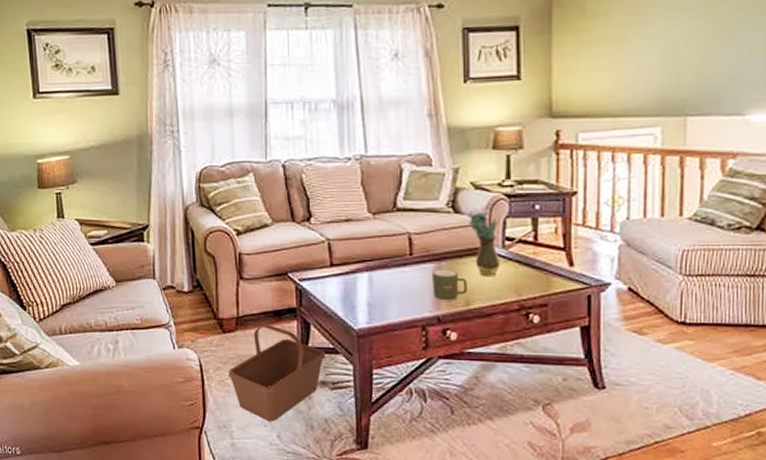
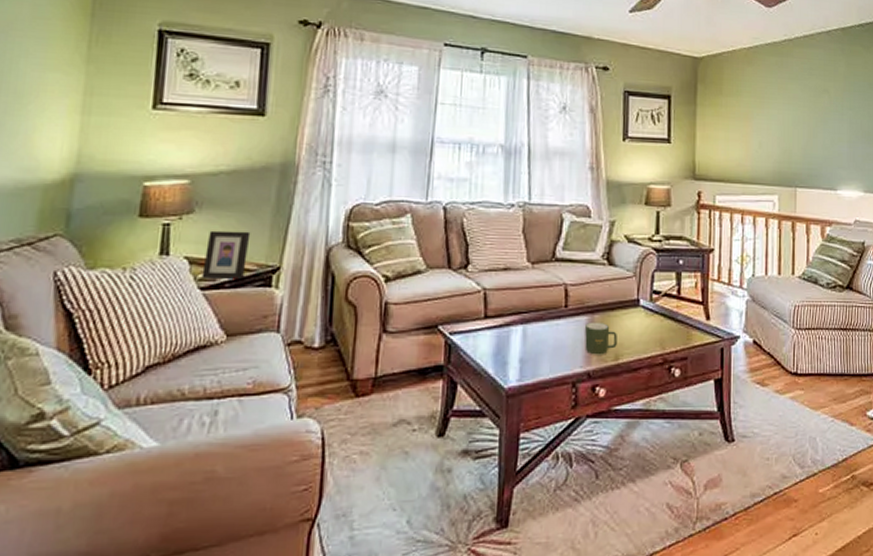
picture frame: none [90,196,122,236] -> present [201,230,251,279]
basket: present [228,324,326,422] -> none [356,385,472,504]
vase: present [468,210,501,276] -> none [621,263,648,329]

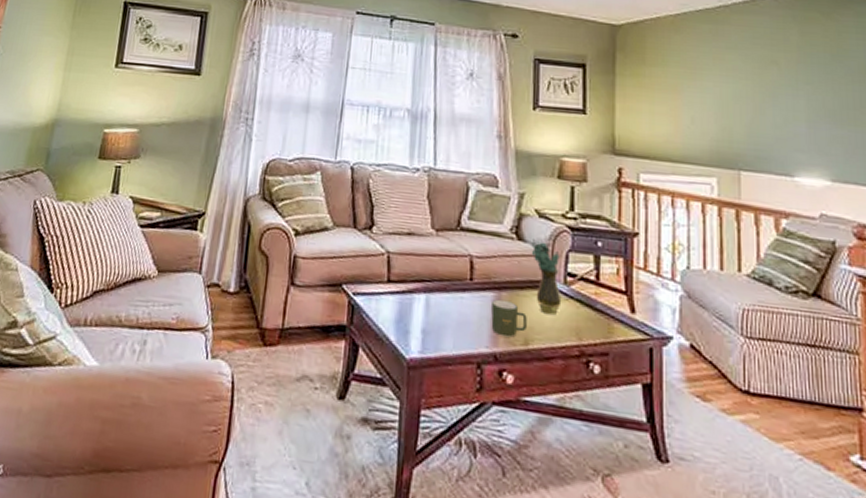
picture frame: present [201,230,251,279] -> none [142,174,183,220]
vase: none [621,263,648,329] -> present [531,239,562,314]

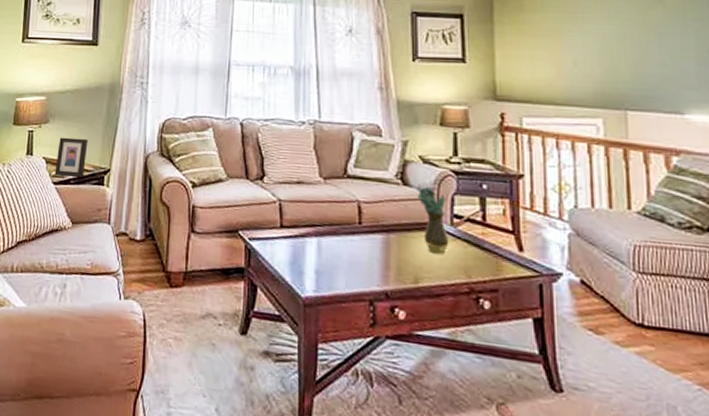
picture frame: none [142,174,183,220] -> present [54,137,88,177]
mug: present [491,299,527,338] -> none [381,241,416,277]

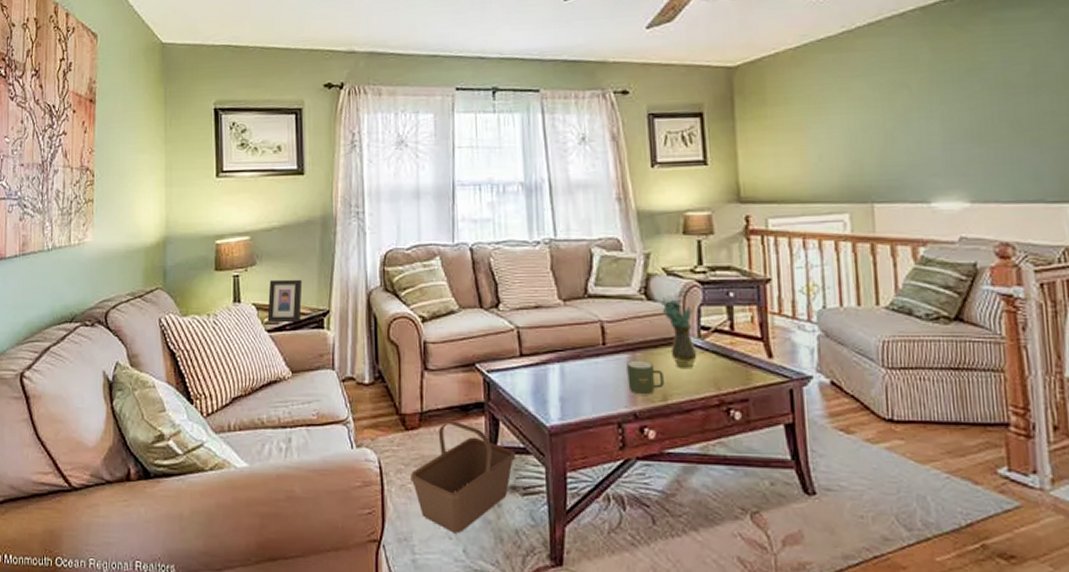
basket: none [171,282,271,392] -> present [410,421,517,534]
mug: none [381,241,416,277] -> present [627,360,664,395]

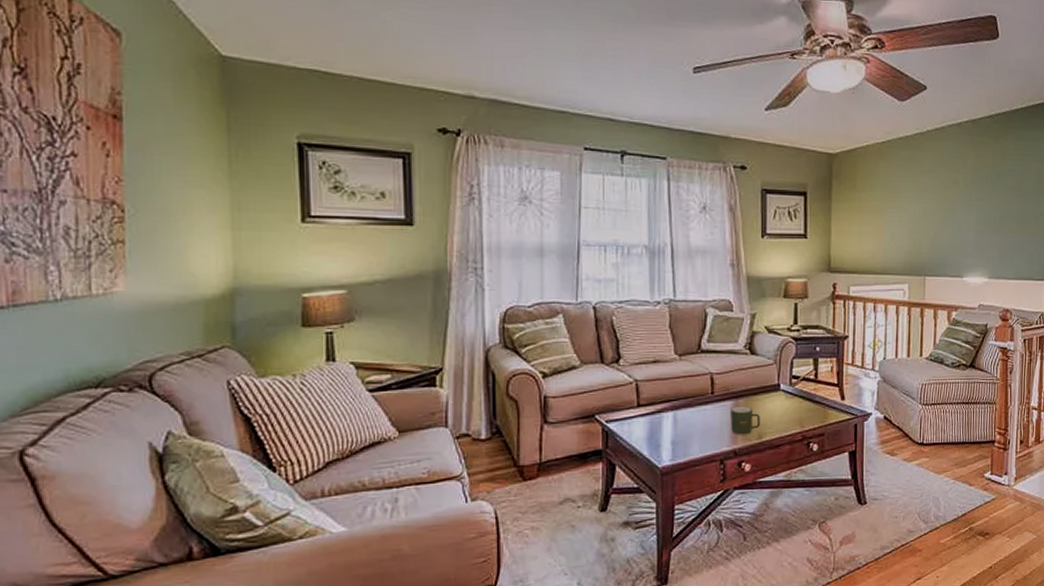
picture frame: present [267,279,303,322] -> none [369,336,411,381]
basket: present [410,421,517,534] -> none [528,468,630,569]
vase: present [661,297,697,368] -> none [762,352,788,411]

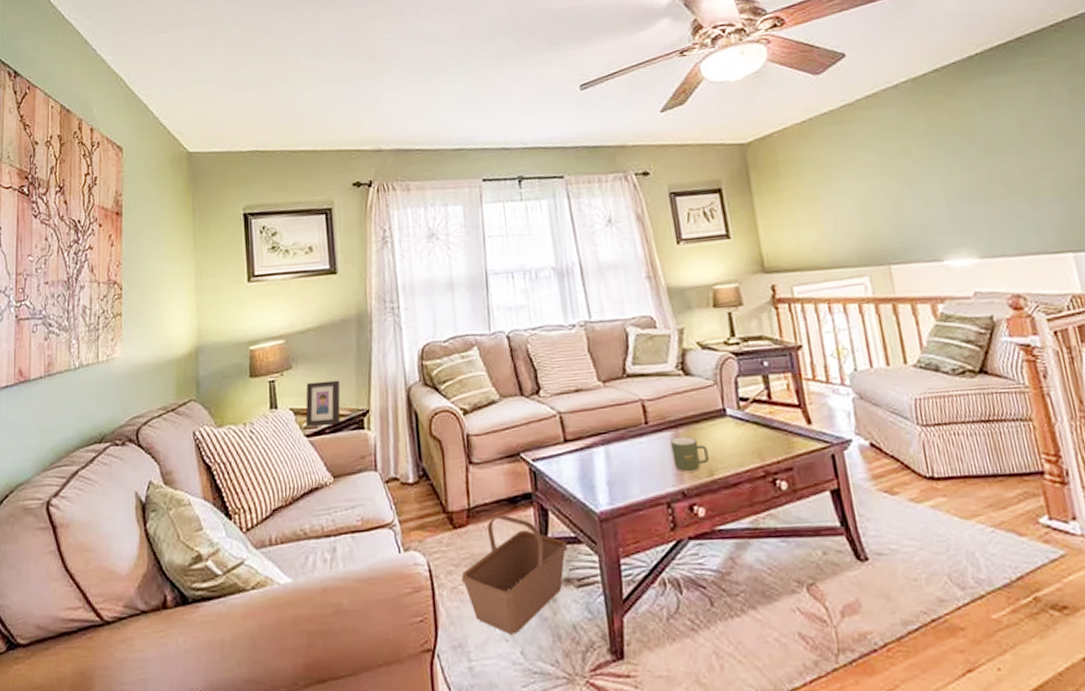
picture frame: none [369,336,411,381] -> present [305,380,341,426]
basket: none [528,468,630,569] -> present [461,514,568,635]

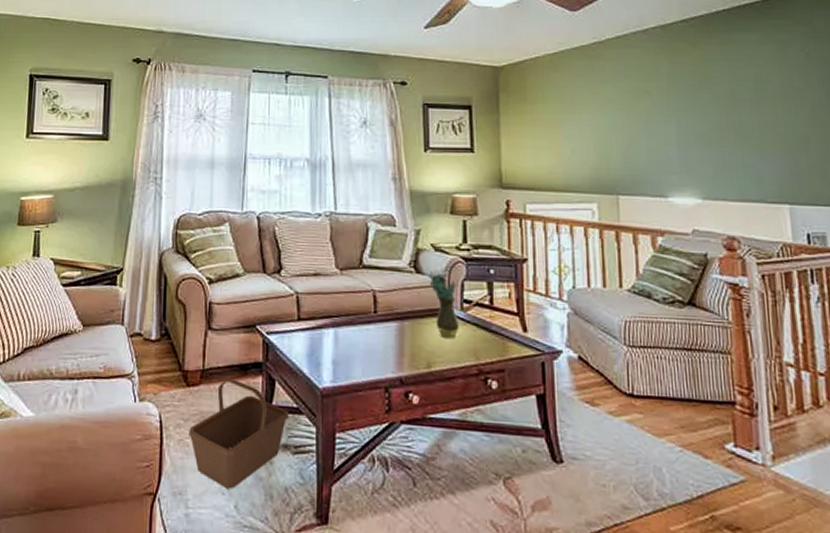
picture frame: present [305,380,341,426] -> none [63,236,100,278]
mug: present [671,436,709,473] -> none [395,328,428,362]
vase: none [699,371,739,442] -> present [429,271,460,338]

